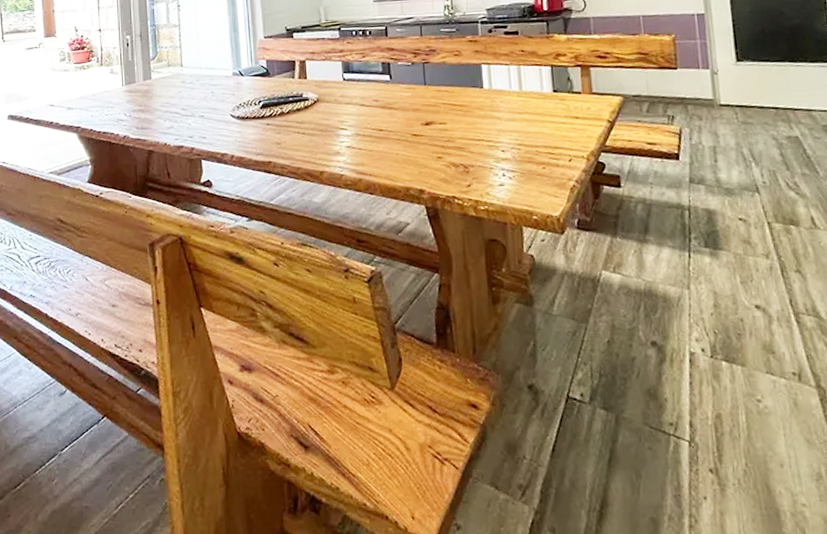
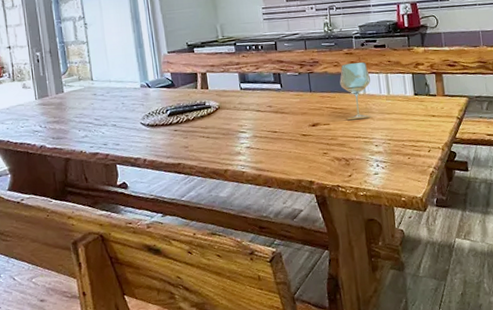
wine glass: none [460,51,498,119] -> present [339,62,371,120]

